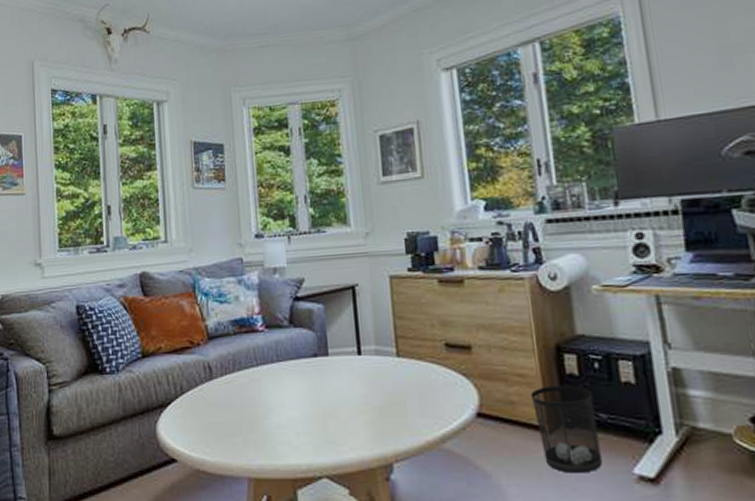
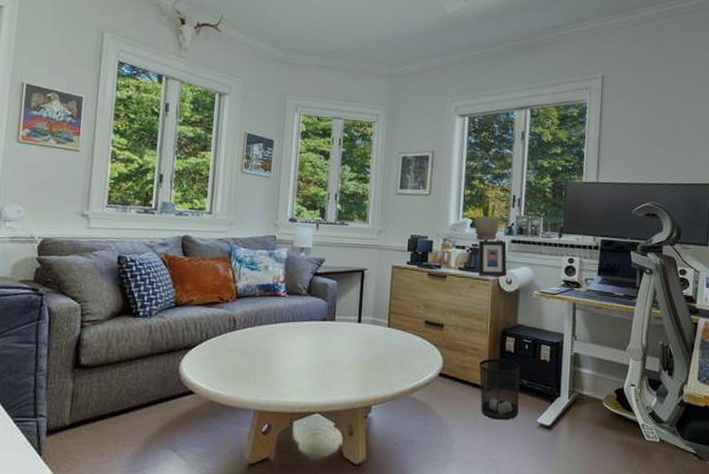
potted plant: none [488,160,525,225] -> present [474,194,499,240]
picture frame: none [499,223,547,275] -> present [478,240,507,277]

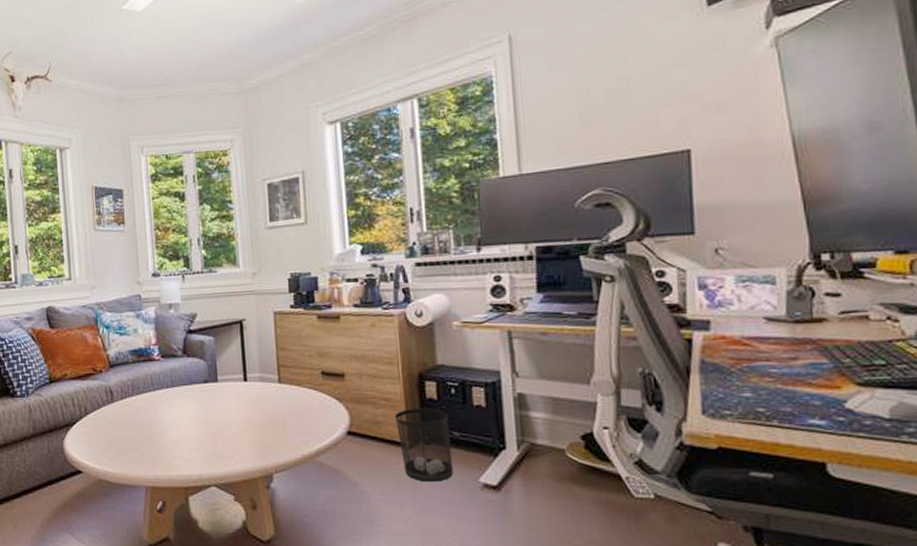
potted plant: present [474,194,499,240] -> none [365,209,397,267]
picture frame: present [478,240,507,277] -> none [373,266,414,312]

